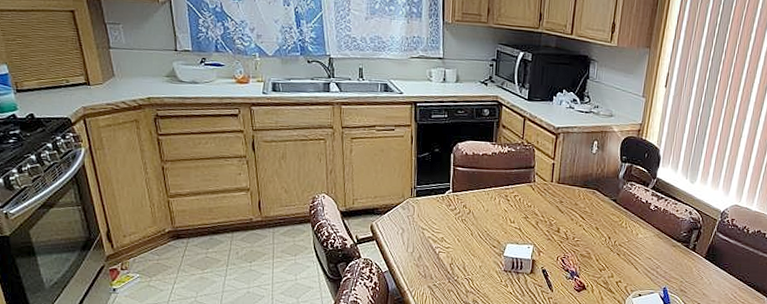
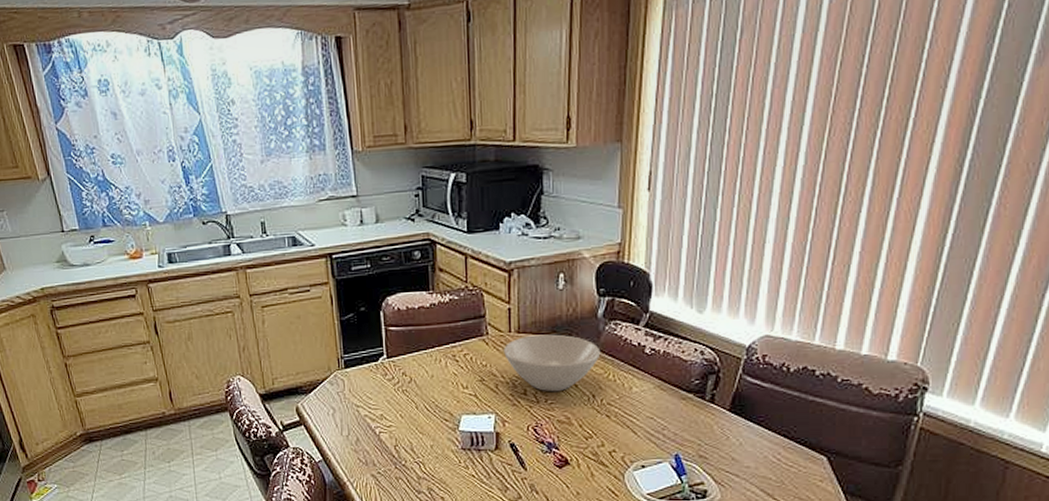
bowl: none [546,186,618,232] -> present [504,334,601,391]

